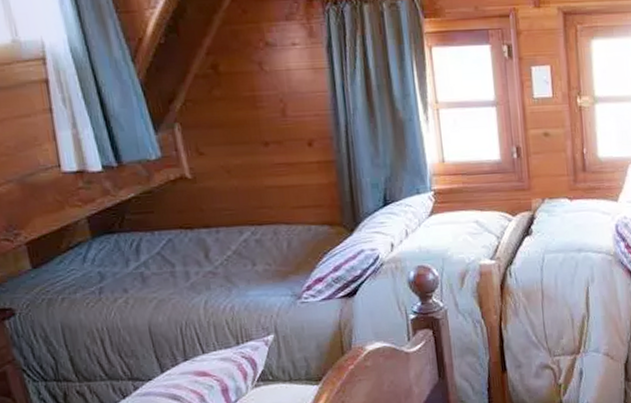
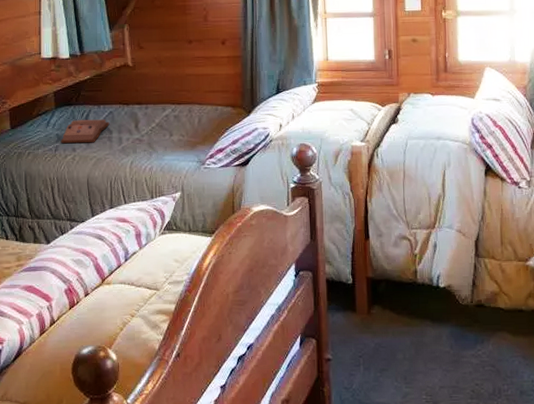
hardback book: none [105,249,170,284] -> present [60,119,110,144]

